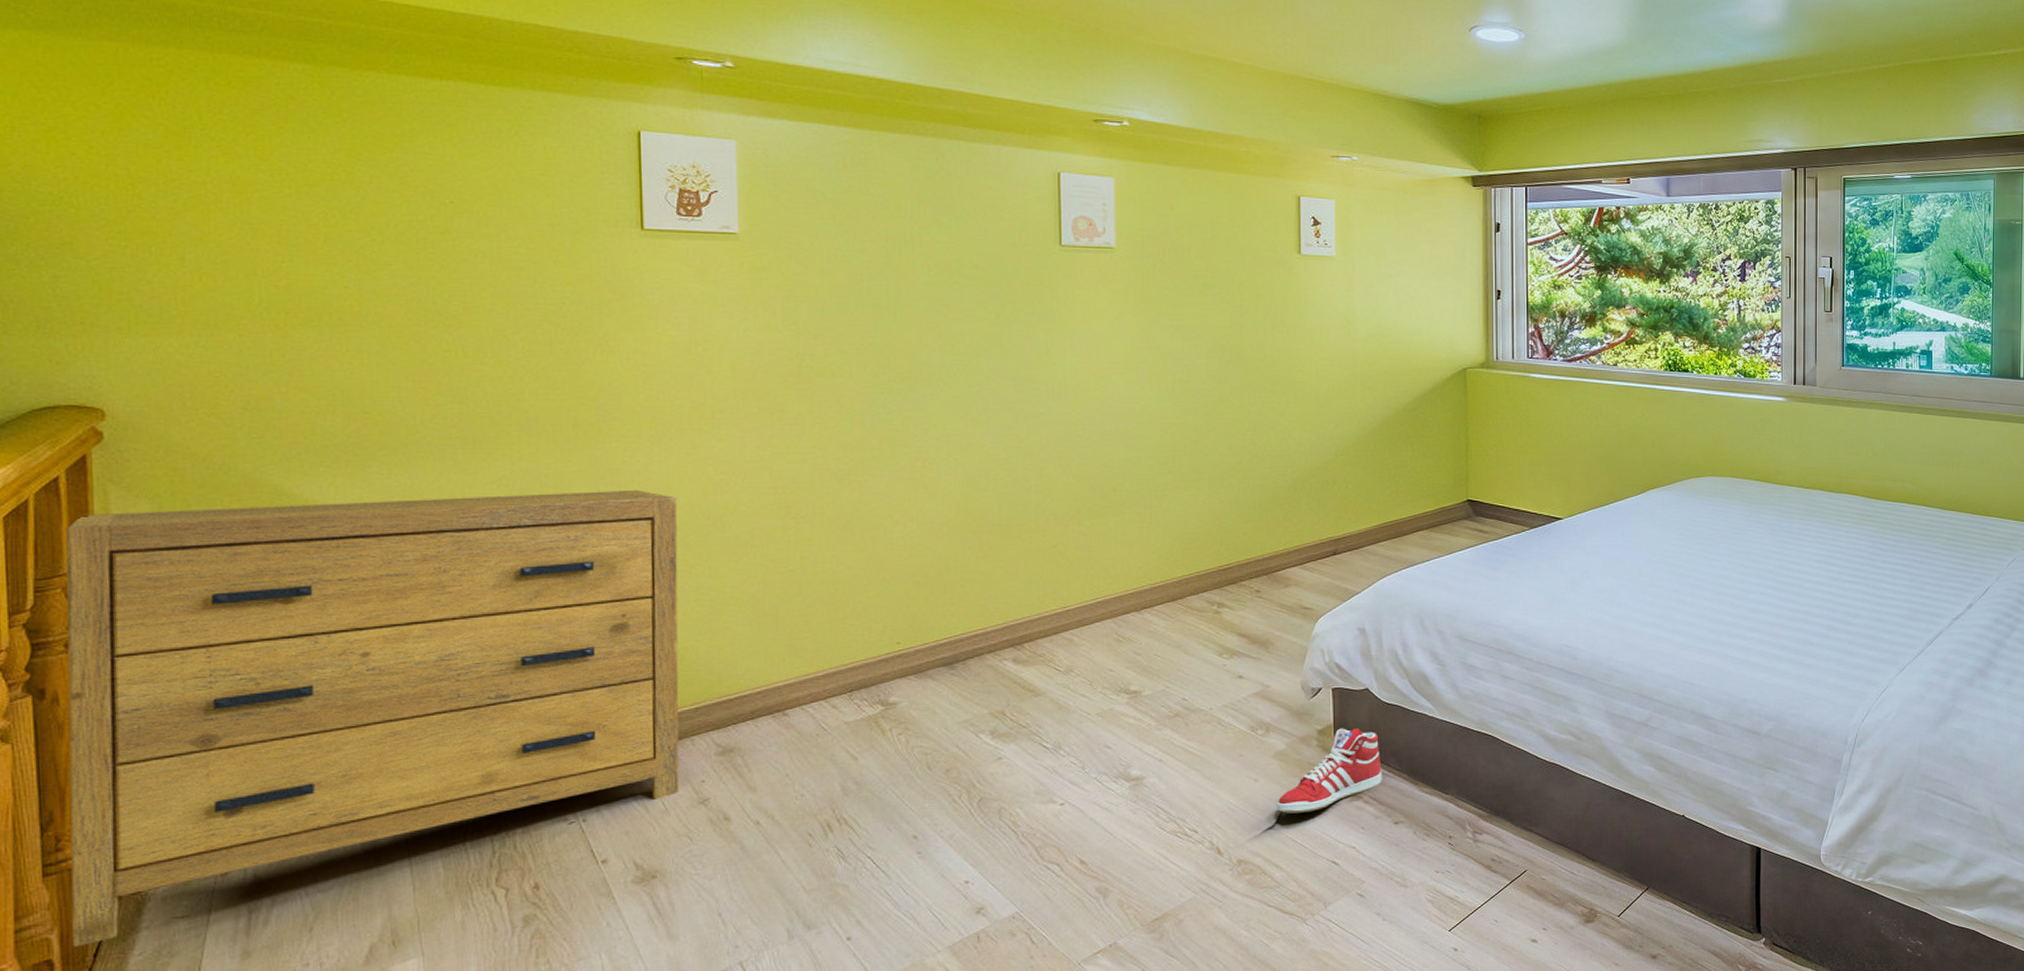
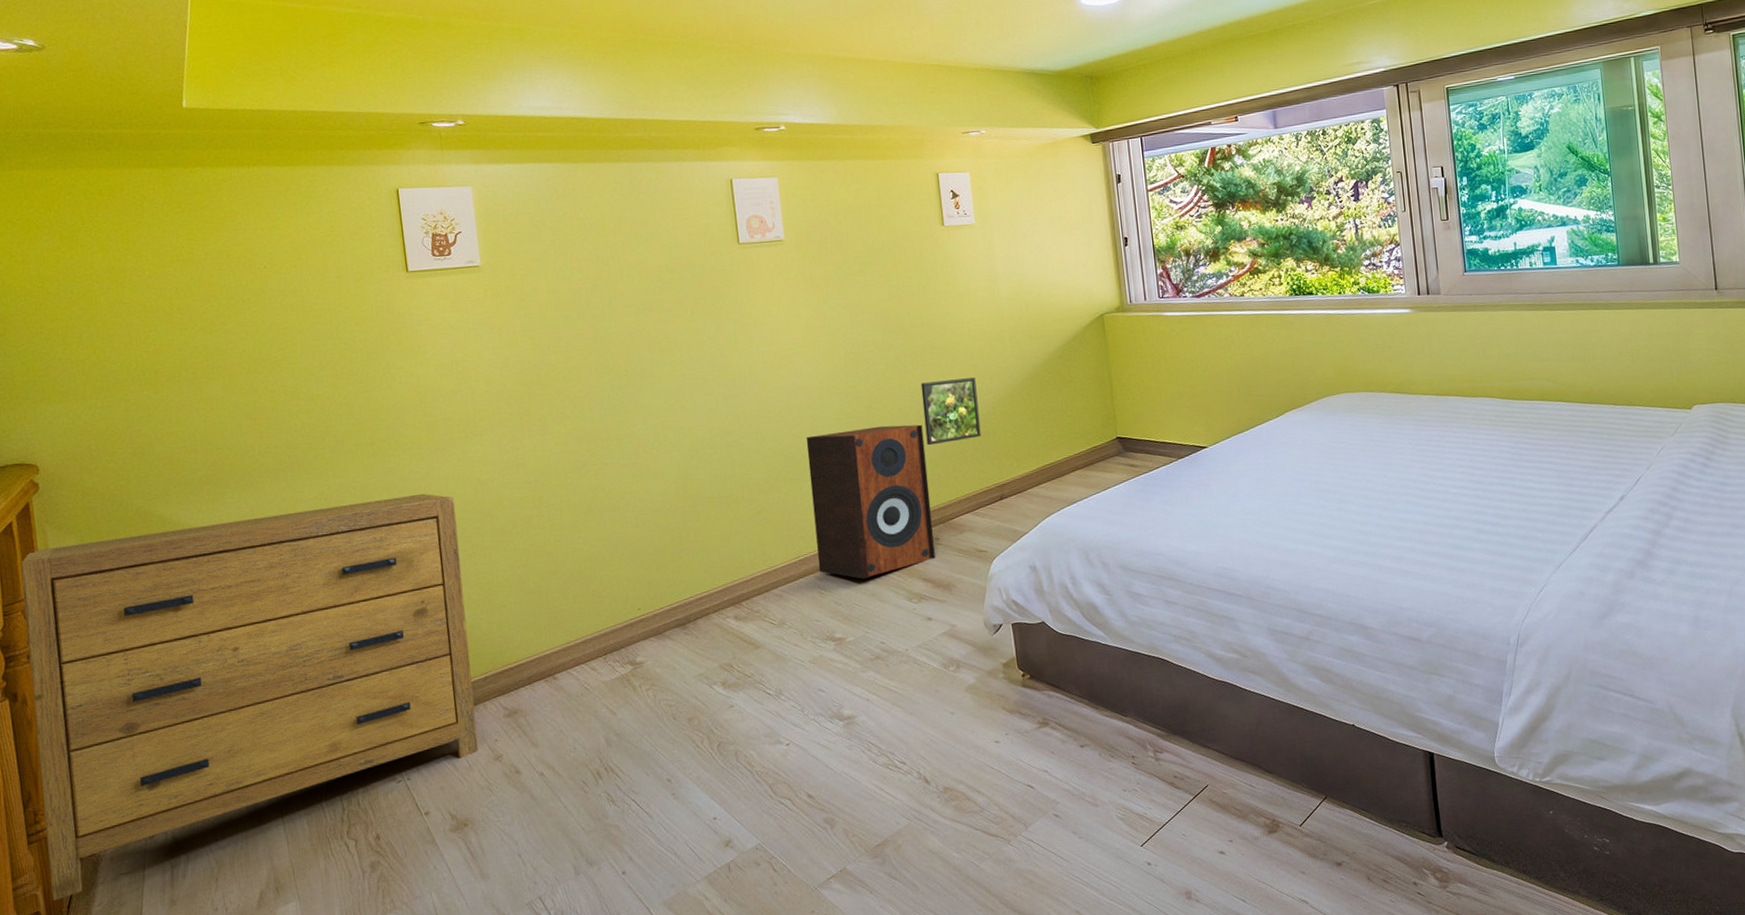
speaker: none [1118,463,1255,628] -> present [806,424,935,579]
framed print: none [1256,421,1319,490] -> present [920,377,981,446]
sneaker: present [1277,728,1382,814] -> none [973,659,1065,743]

